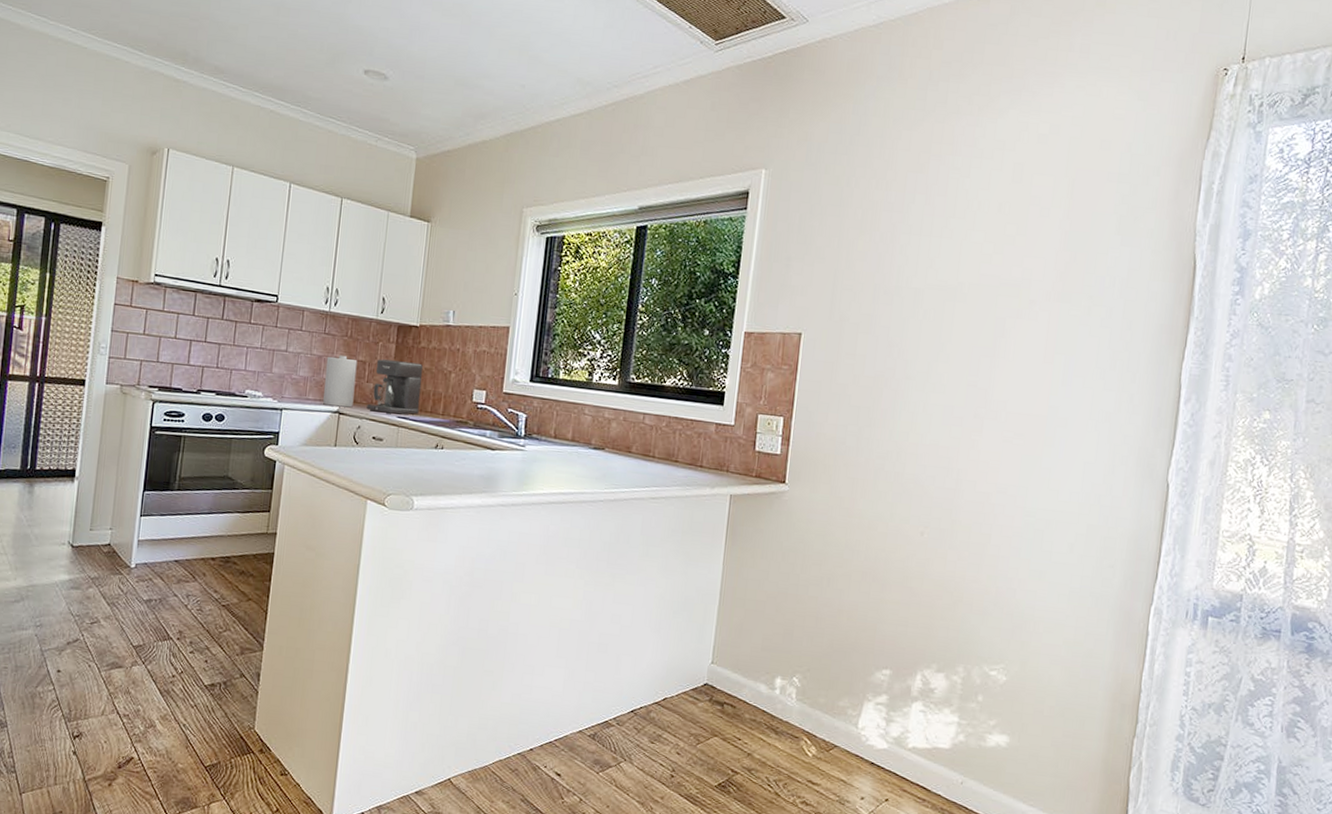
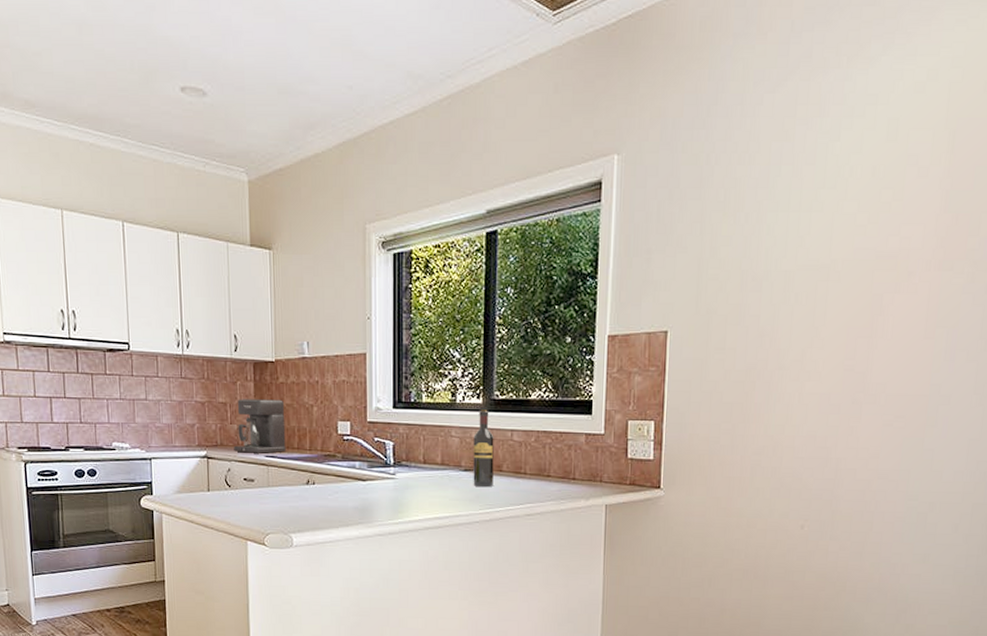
paper towel holder: present [322,355,358,408] -> none [187,398,220,451]
wine bottle: none [601,391,626,467] -> present [473,410,494,488]

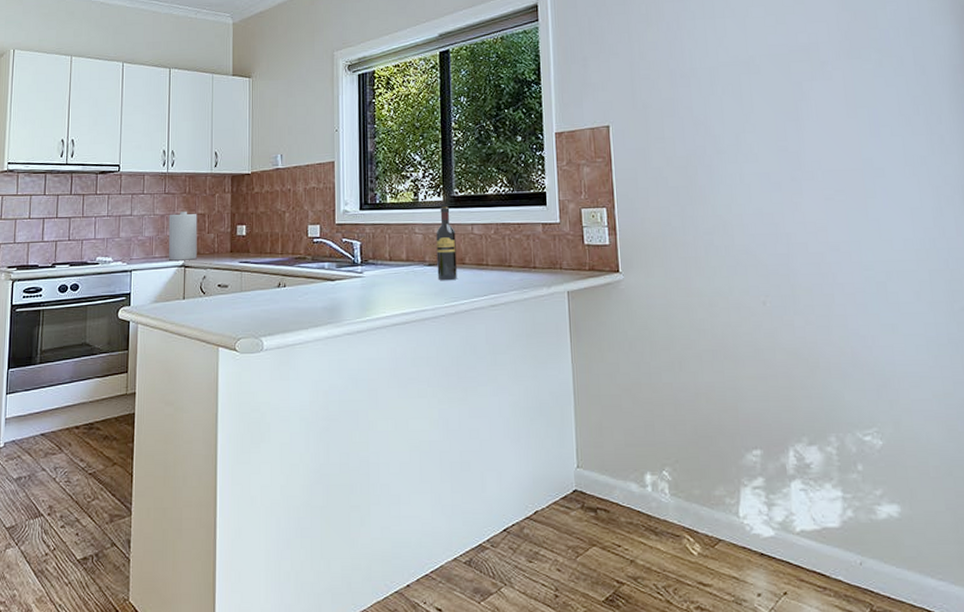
paper towel holder: none [187,398,220,451] -> present [168,211,197,261]
coffee maker: present [234,399,286,453] -> none [210,208,259,260]

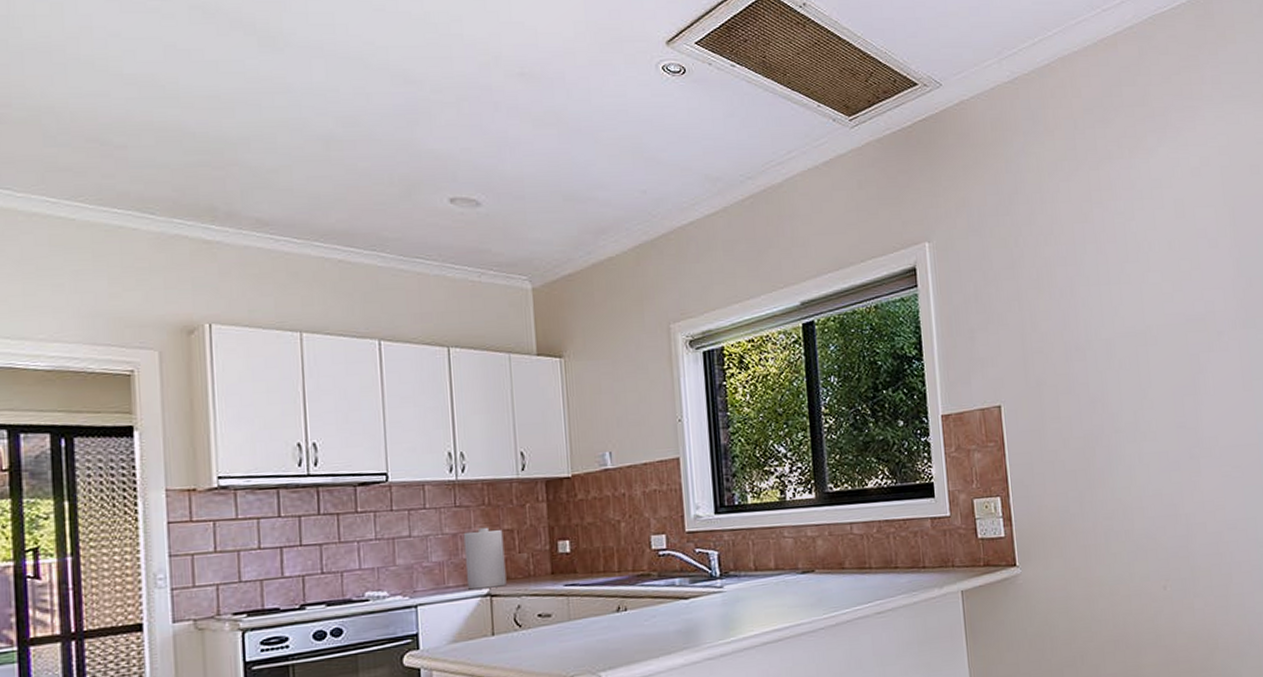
wine bottle: present [436,206,457,281] -> none [809,504,837,590]

